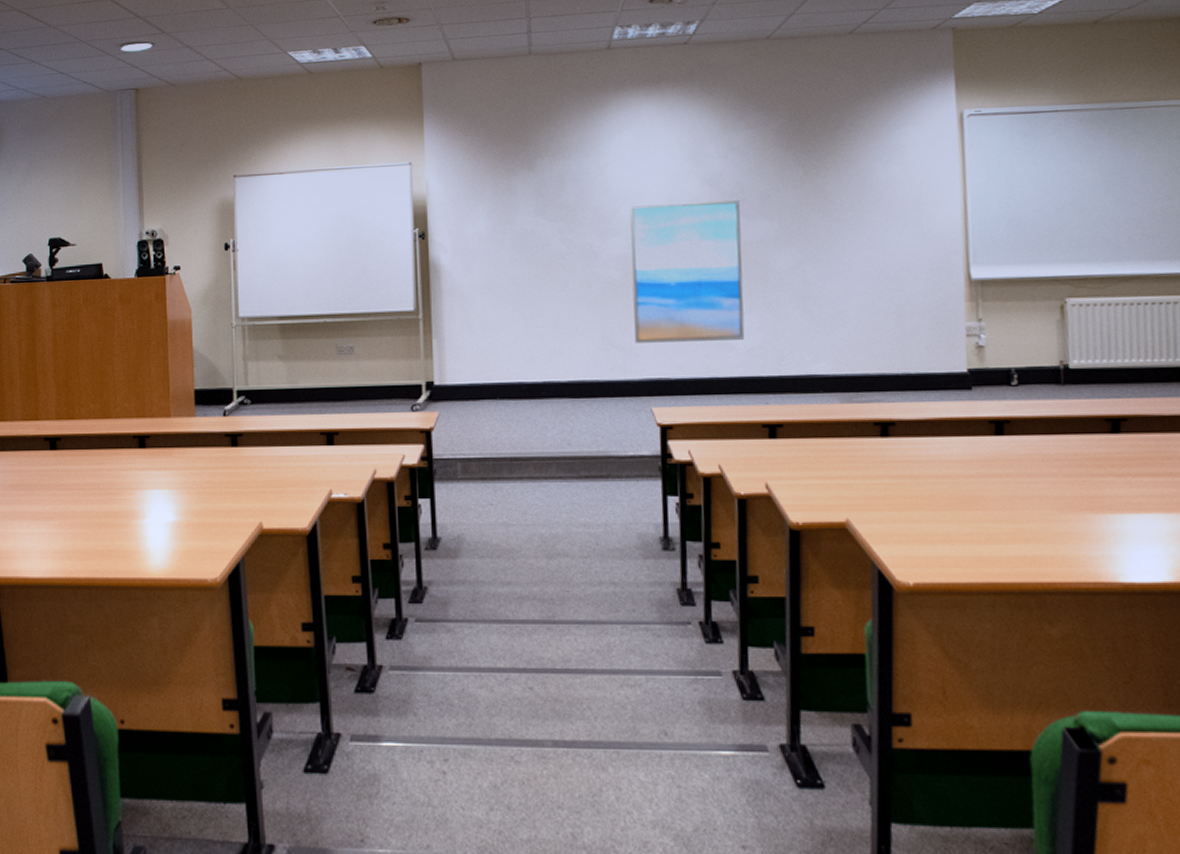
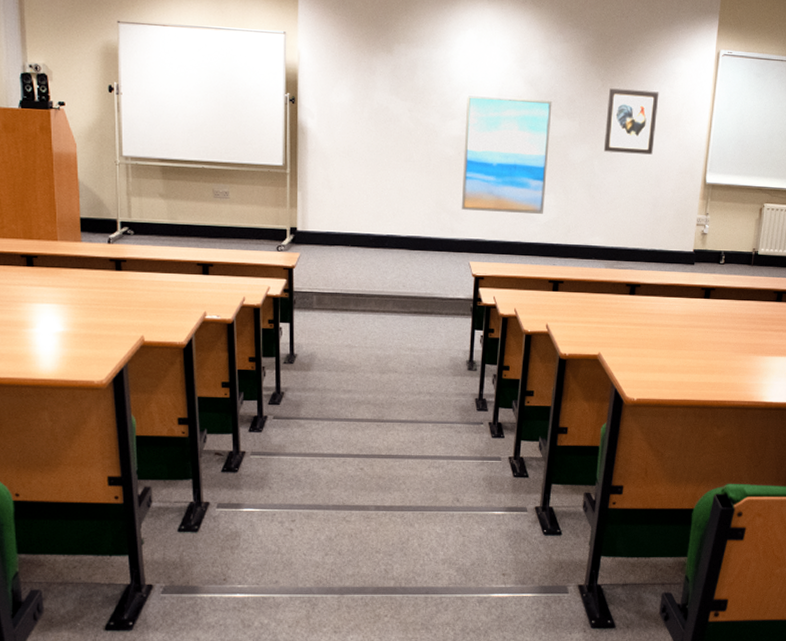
wall art: none [814,172,887,254] -> present [603,88,659,155]

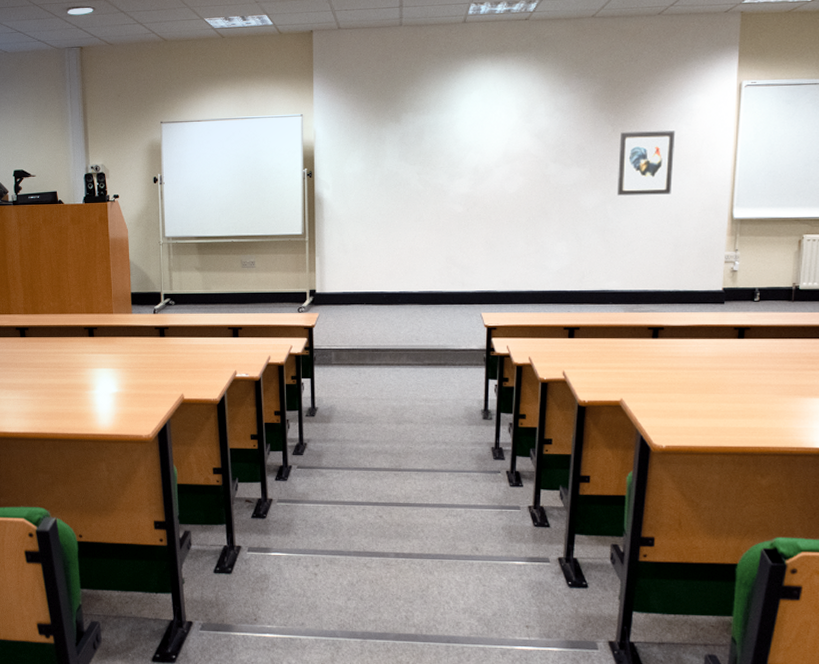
wall art: present [461,94,552,214] -> none [471,150,561,263]

